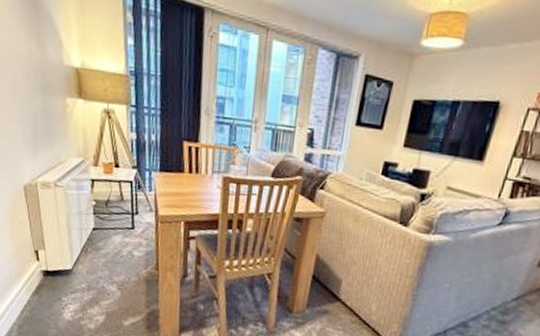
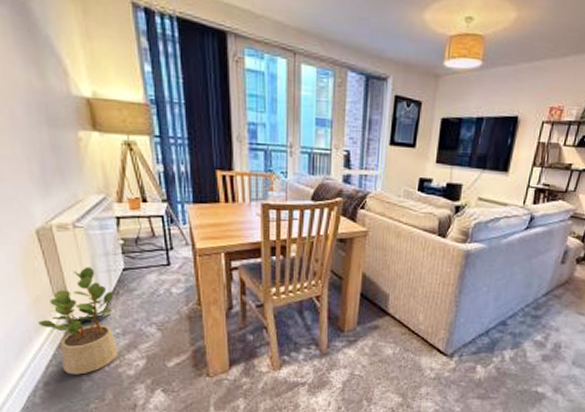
potted plant: none [19,223,83,322] -> present [38,266,119,375]

